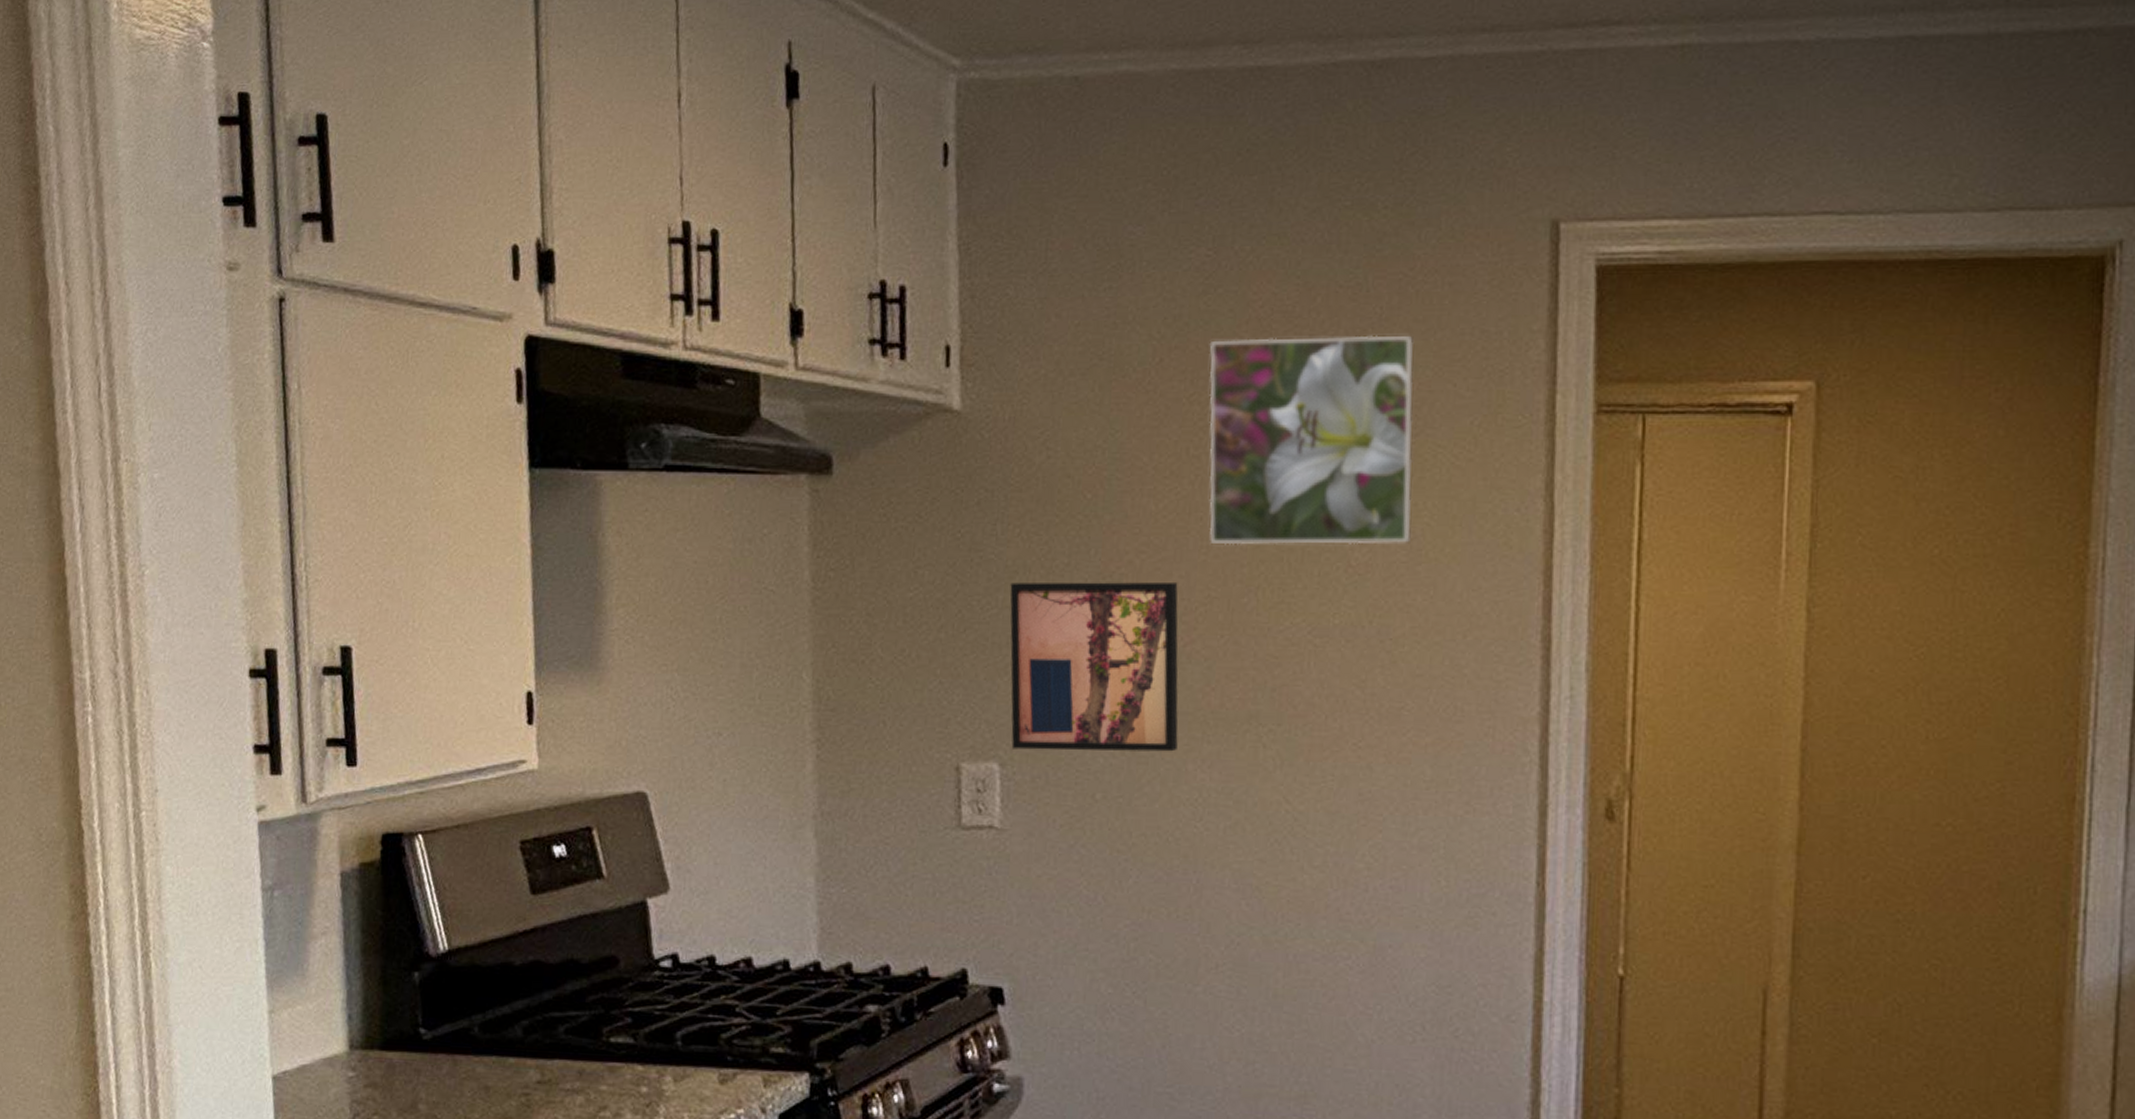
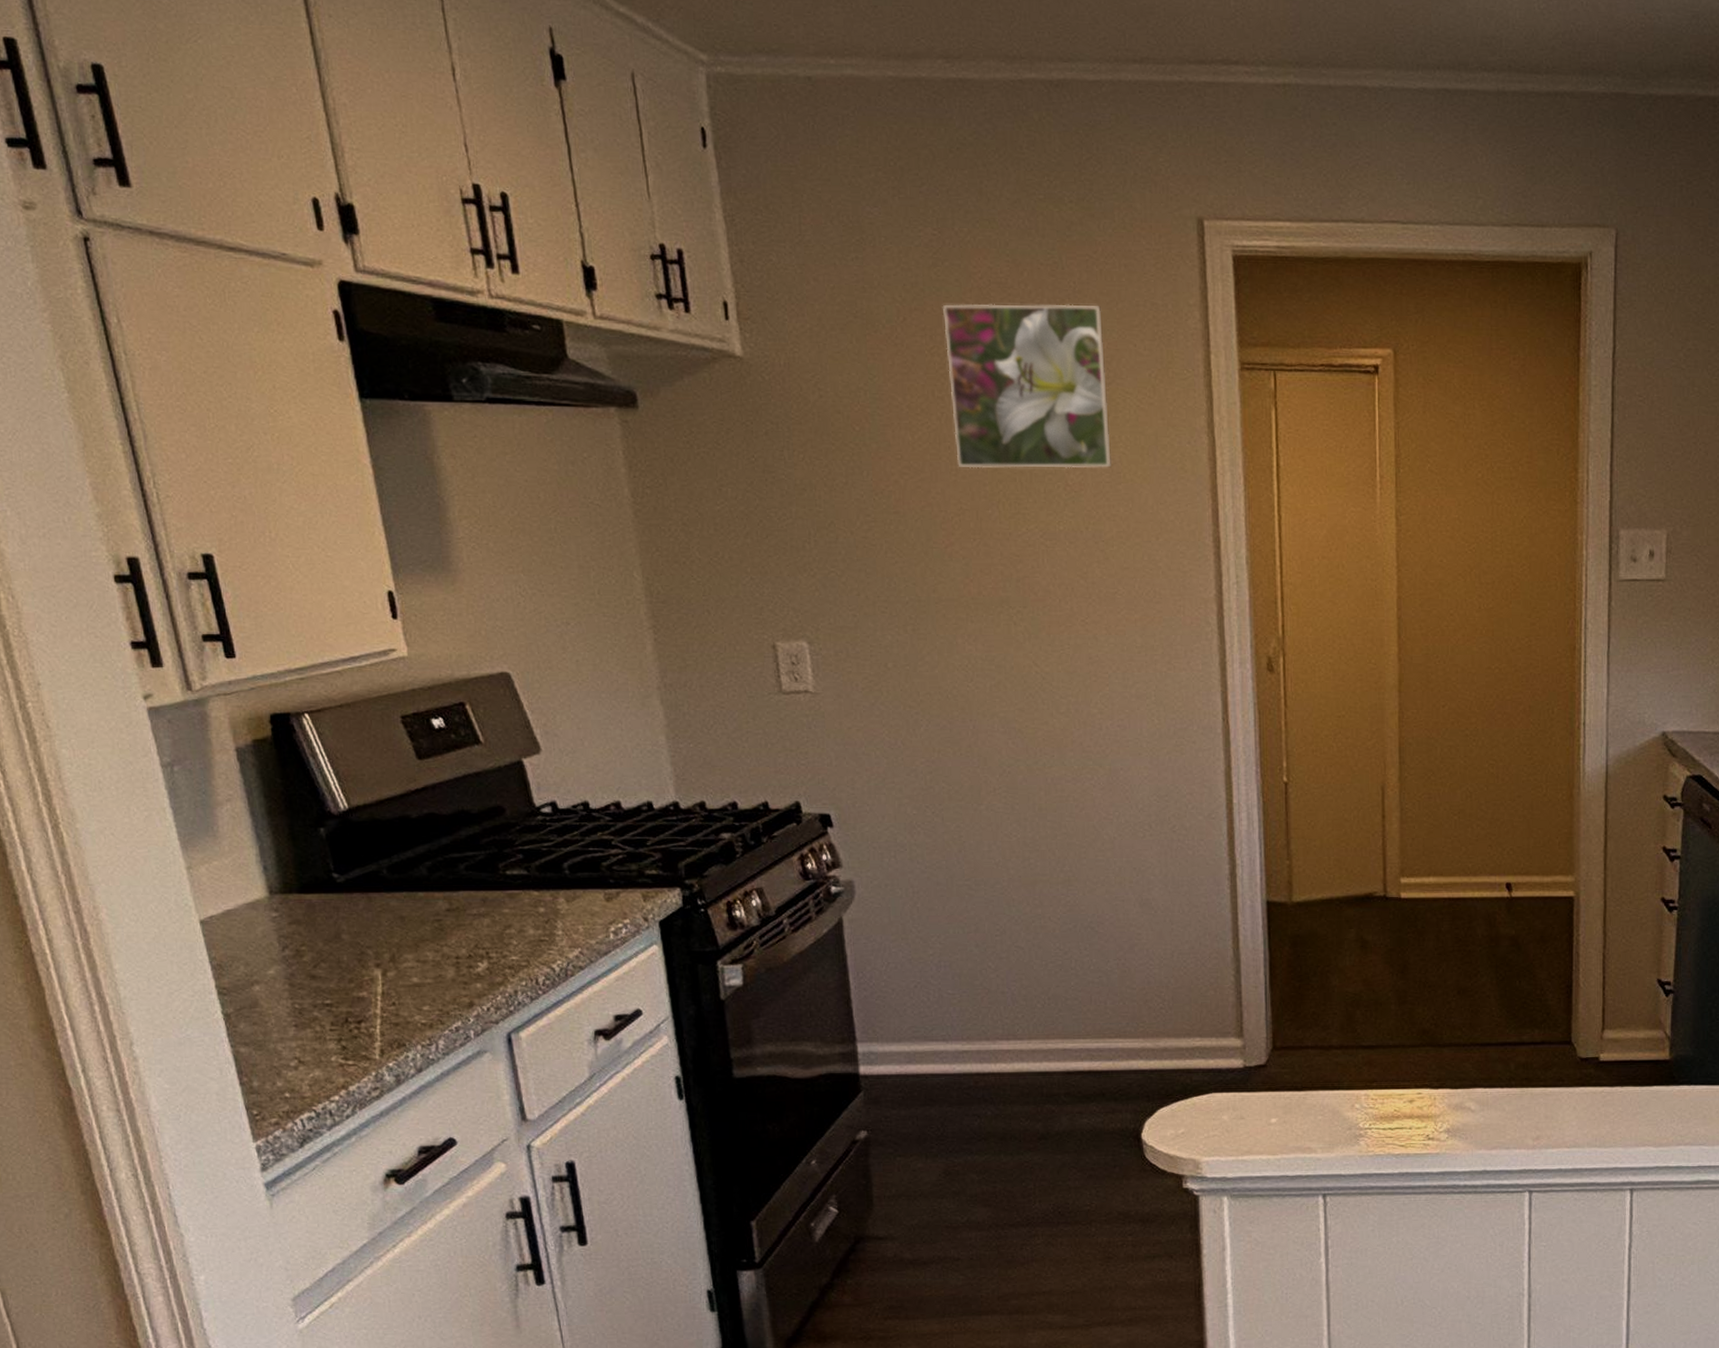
wall art: present [1010,582,1179,752] -> none [800,497,948,631]

